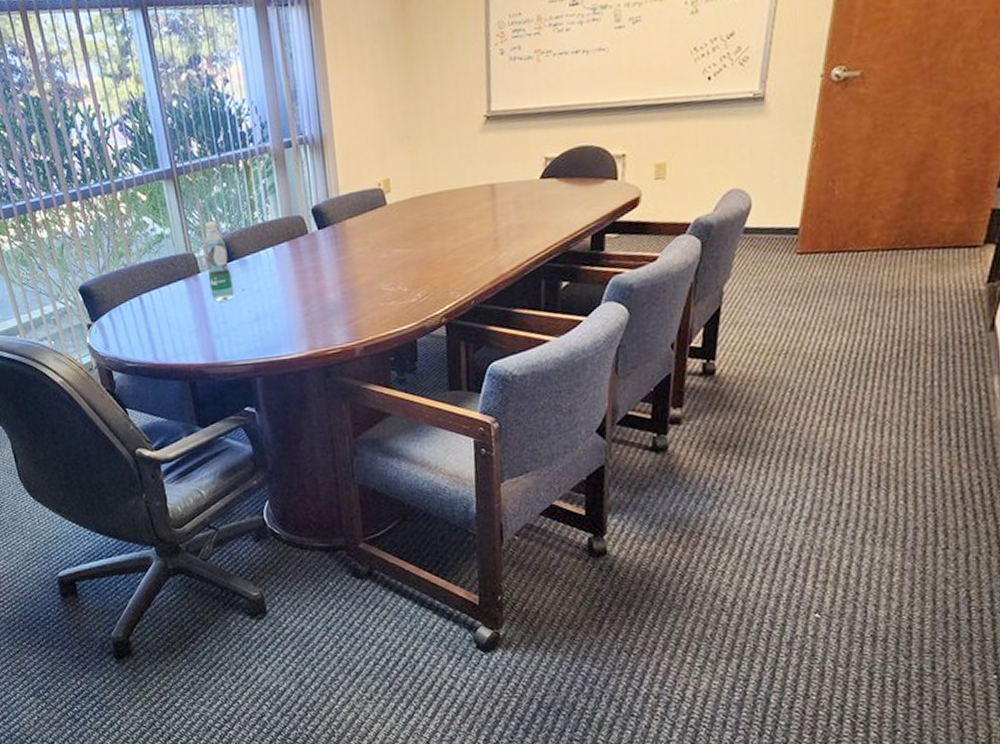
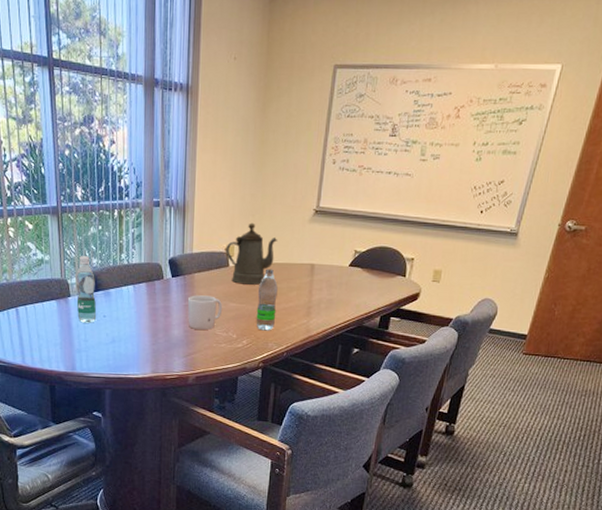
mug: none [340,244,386,289] -> present [187,295,223,331]
coffee pot: none [379,146,444,224] -> present [225,222,278,285]
bottle: none [427,198,455,278] -> present [256,268,278,331]

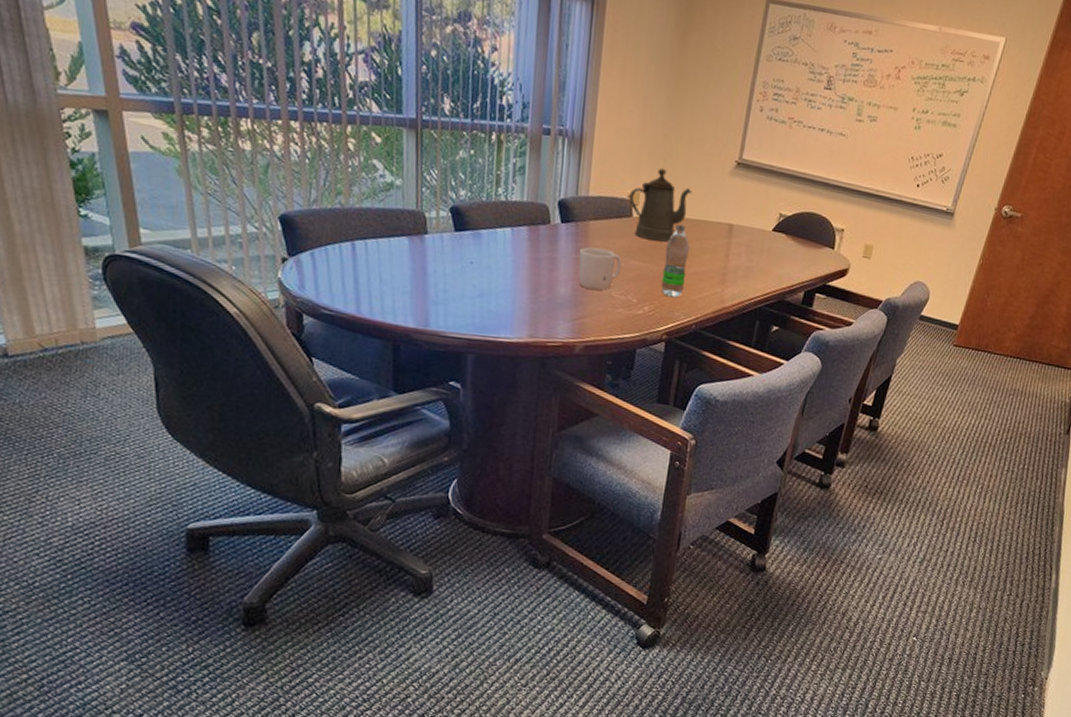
bottle: present [75,256,97,323] -> none [435,184,462,270]

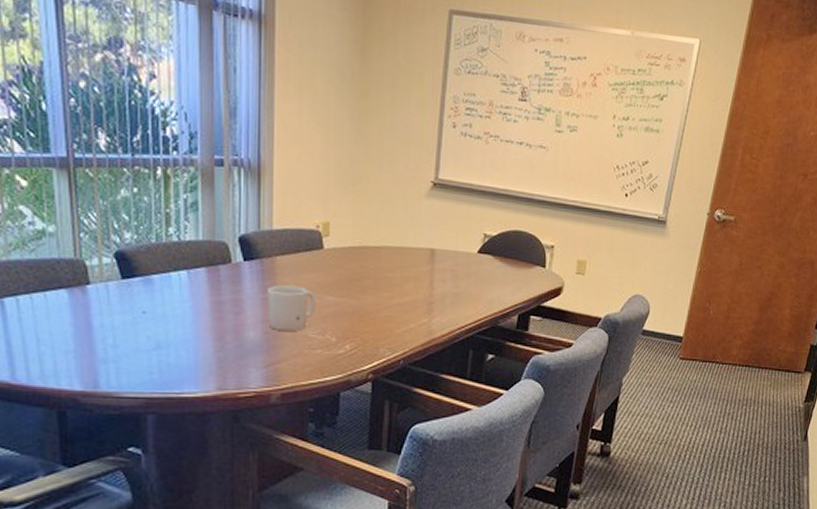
coffee pot: present [629,167,692,242] -> none [318,194,387,273]
bottle: present [661,224,689,298] -> none [362,253,389,333]

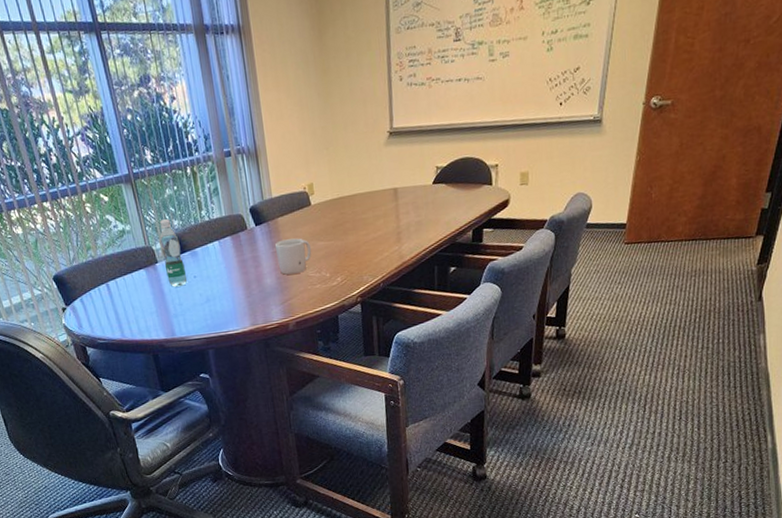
bottle: none [98,228,132,322] -> present [159,219,188,287]

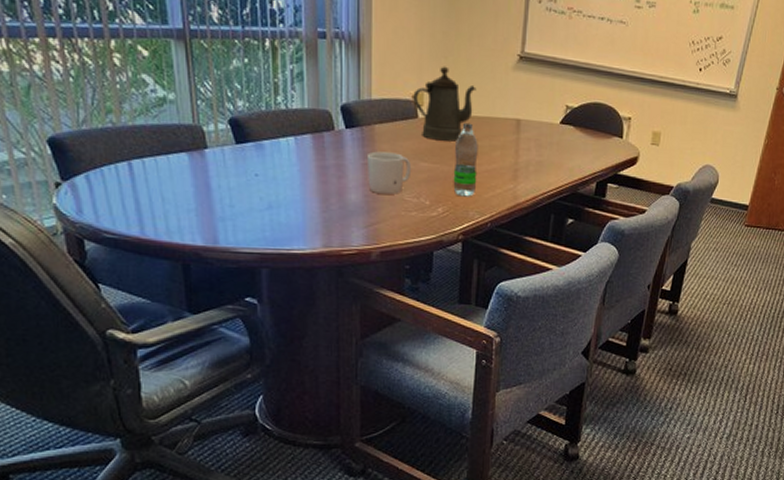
bottle: present [159,219,188,287] -> none [214,96,246,184]
coffee pot: none [304,156,356,221] -> present [413,66,477,142]
bottle: none [344,200,367,265] -> present [453,122,478,197]

